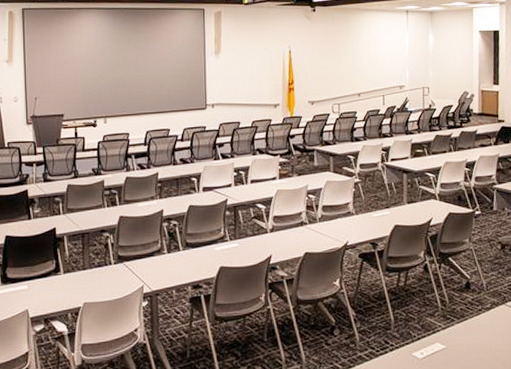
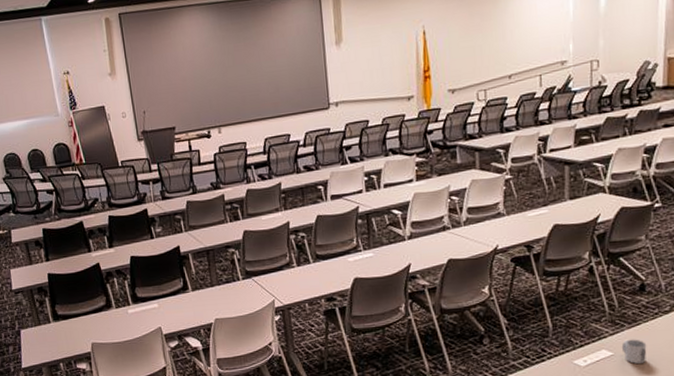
mug: none [452,333,473,357] -> present [621,339,647,364]

